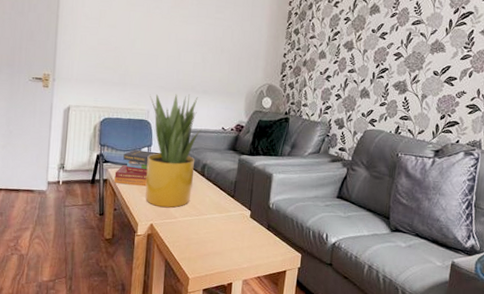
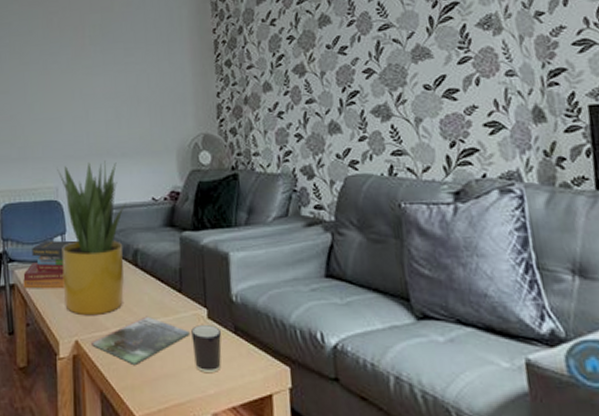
magazine: none [162,212,236,245] -> present [90,316,190,366]
mug: none [236,221,258,254] -> present [191,325,222,374]

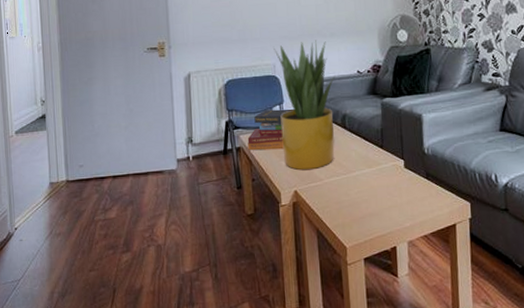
magazine: present [90,316,190,366] -> none [307,168,390,208]
mug: present [191,325,222,374] -> none [391,173,416,211]

